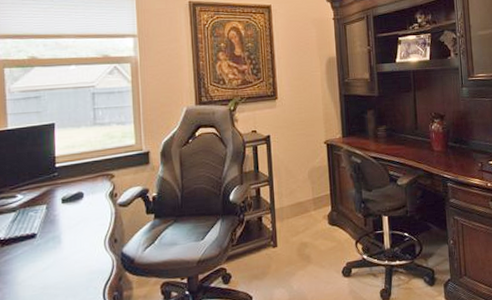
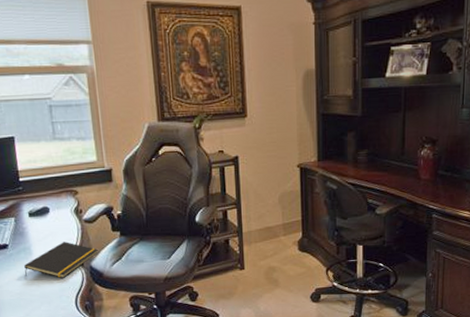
notepad: none [50,227,131,269] -> present [24,242,98,278]

